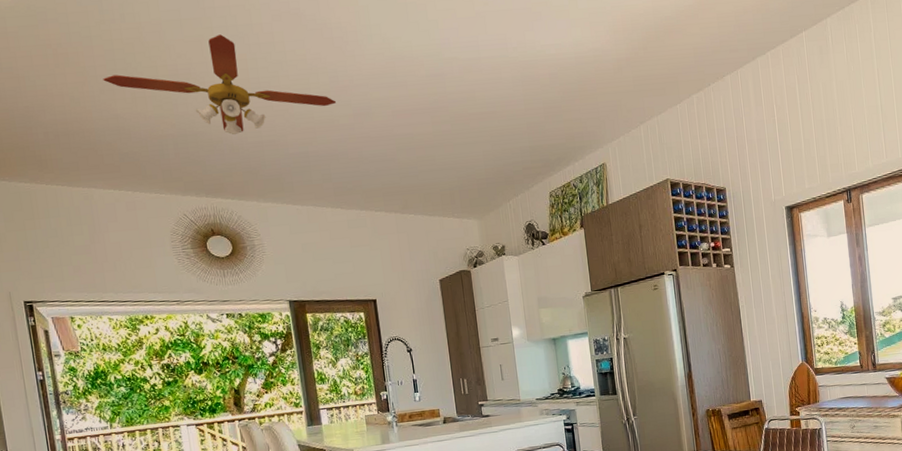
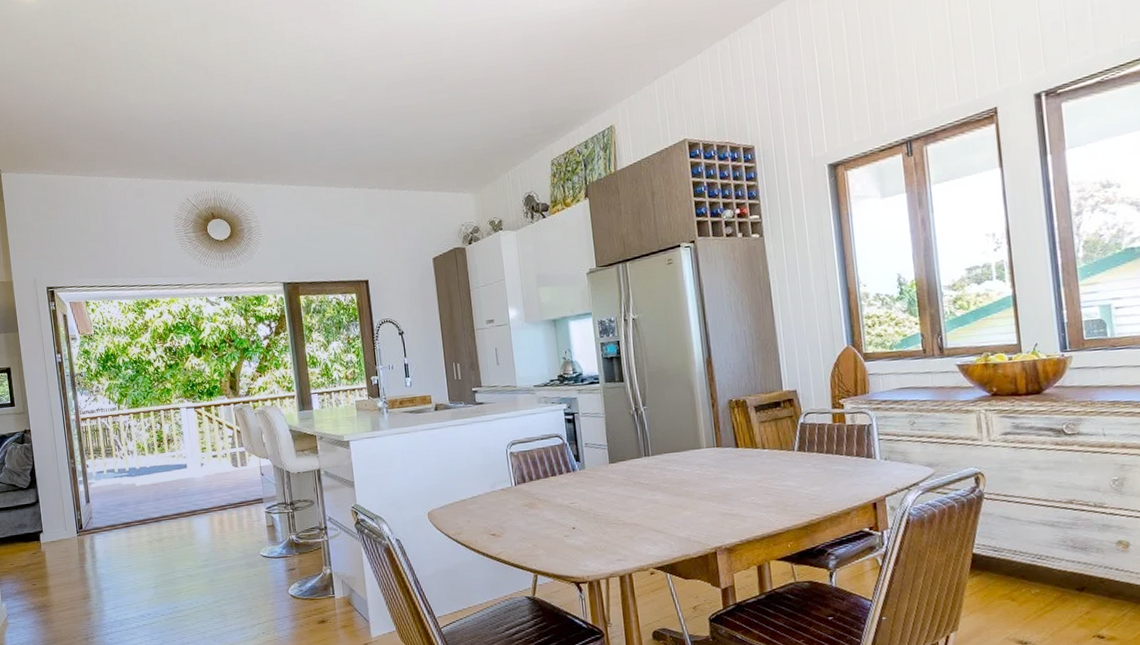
ceiling fan: present [103,34,337,135] -> none [117,18,332,118]

